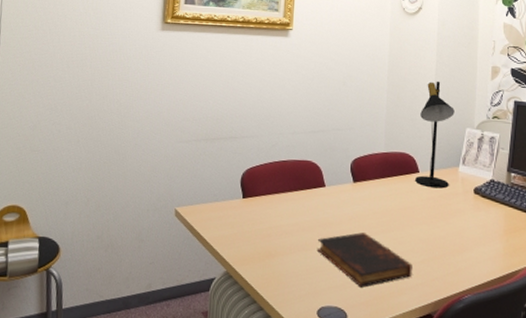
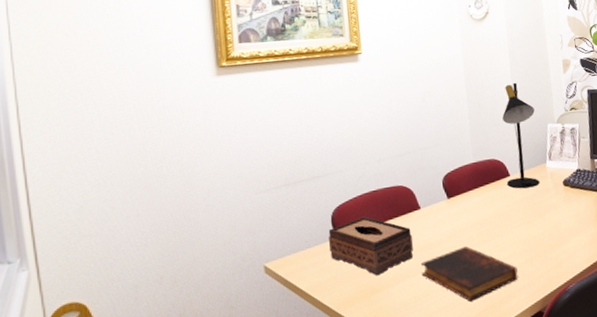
tissue box: none [235,183,313,242] -> present [328,216,413,276]

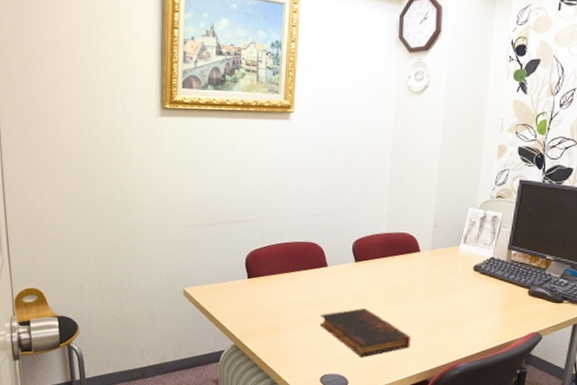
tissue box: present [328,216,413,276] -> none [241,264,316,318]
table lamp: present [502,82,540,189] -> none [415,161,458,267]

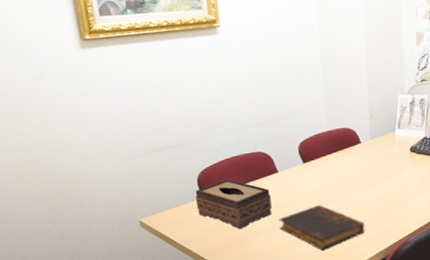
tissue box: none [241,264,316,318] -> present [195,179,272,230]

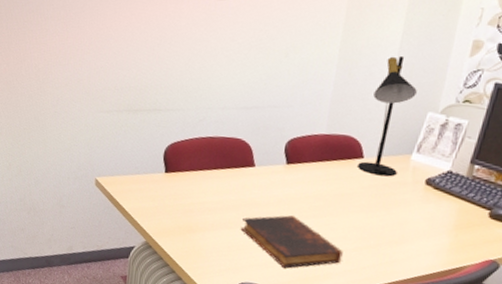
tissue box: present [195,179,272,230] -> none [156,159,240,218]
table lamp: none [356,55,388,155] -> present [356,55,417,177]

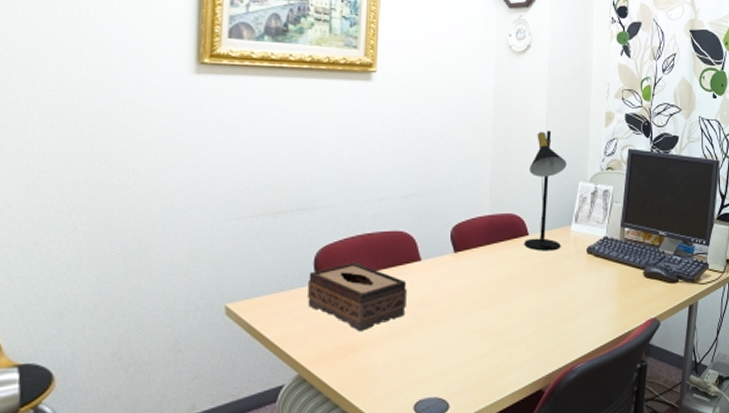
tissue box: none [156,159,240,218] -> present [308,262,407,332]
book: present [240,215,343,268] -> none [412,309,522,371]

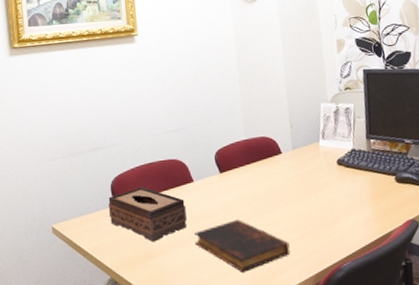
book: none [412,309,522,371] -> present [193,220,290,272]
table lamp: present [523,130,567,251] -> none [274,62,312,166]

